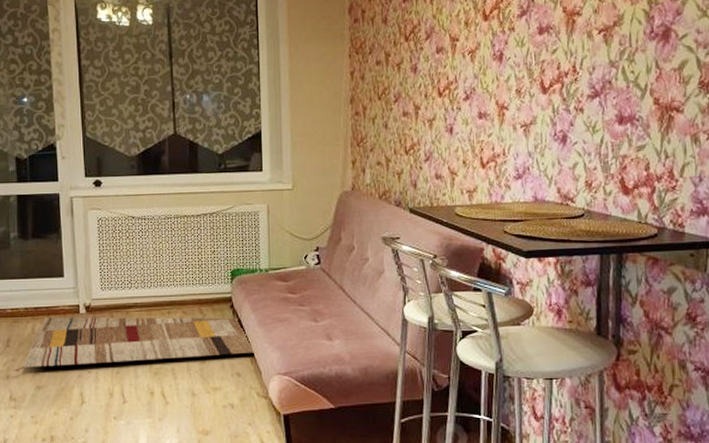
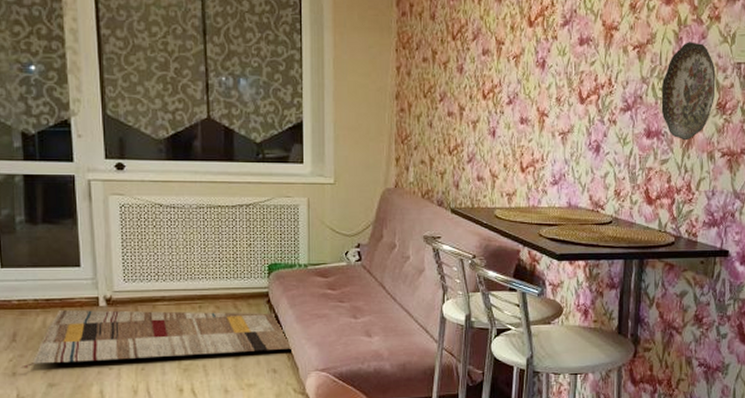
decorative plate: none [632,19,697,124] -> present [661,42,716,141]

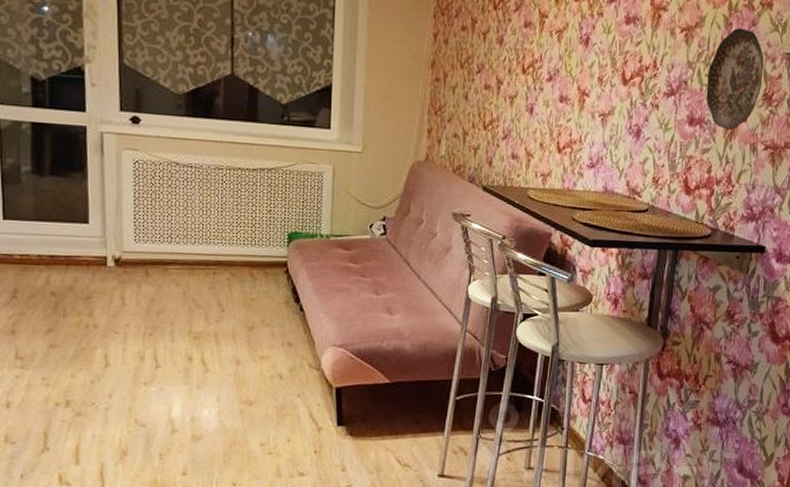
rug: present [20,309,293,368] -> none [20,267,310,327]

